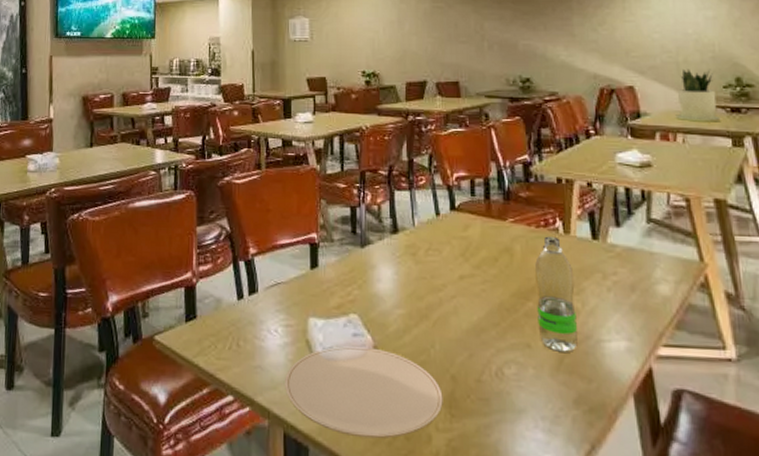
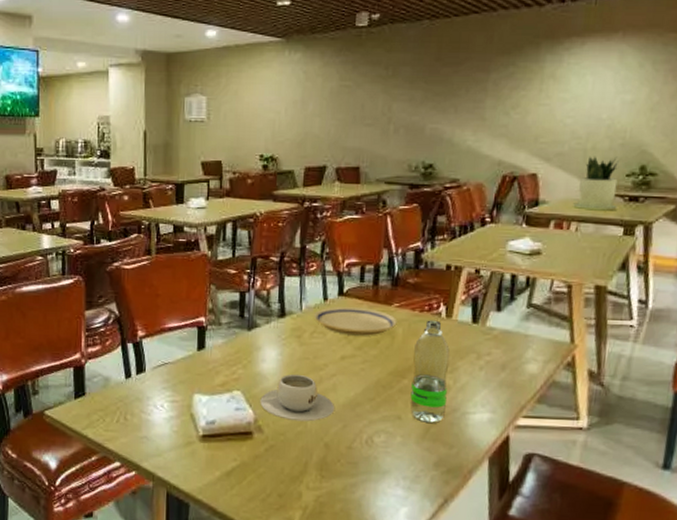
plate: present [285,345,443,439] -> none [169,418,316,497]
teacup: none [378,295,459,350] -> present [260,374,335,422]
plate: none [428,221,514,254] -> present [314,306,397,336]

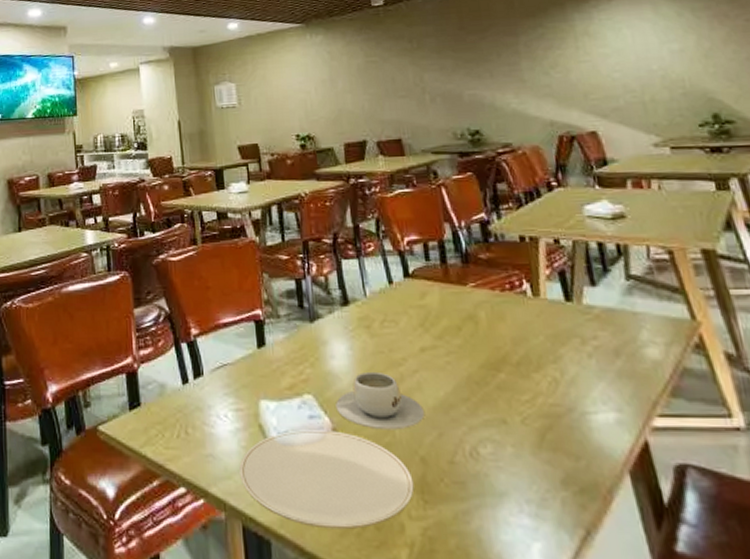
plate: none [169,418,316,497] -> present [239,428,414,530]
plate: present [314,306,397,336] -> none [381,289,477,323]
bottle: present [410,320,450,423] -> none [503,300,560,427]
planter: present [573,156,620,211] -> none [647,106,700,166]

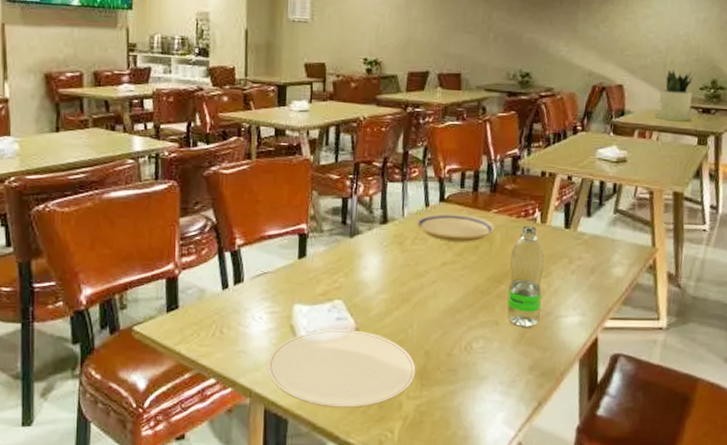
teacup: present [336,371,426,430] -> none [361,281,436,330]
plate: none [381,289,477,323] -> present [416,212,496,242]
bottle: none [503,300,560,427] -> present [507,225,545,327]
planter: none [647,106,700,166] -> present [654,69,695,122]

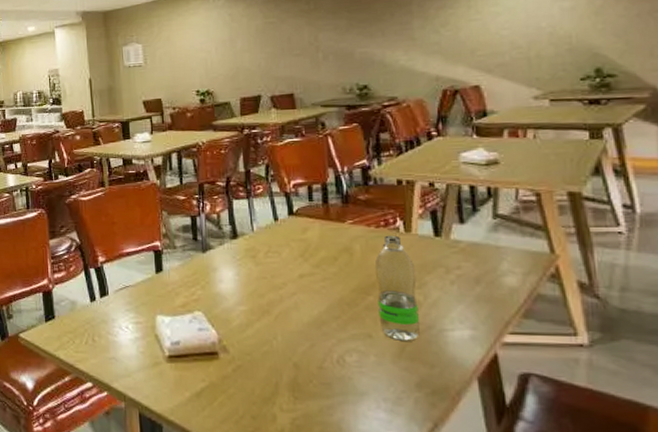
plate: present [267,328,416,409] -> none [137,339,287,418]
plate: present [416,212,496,242] -> none [267,225,353,254]
planter: present [654,69,695,122] -> none [526,62,577,117]

